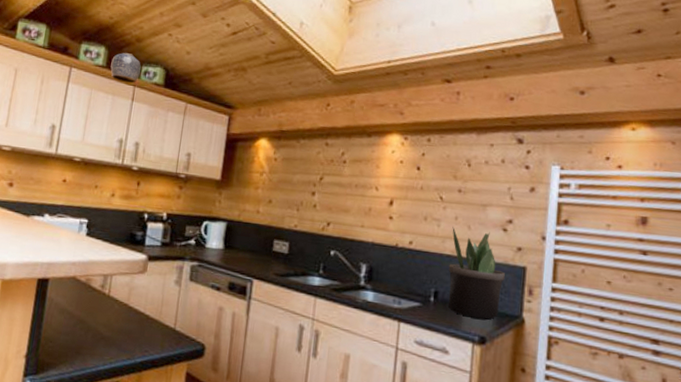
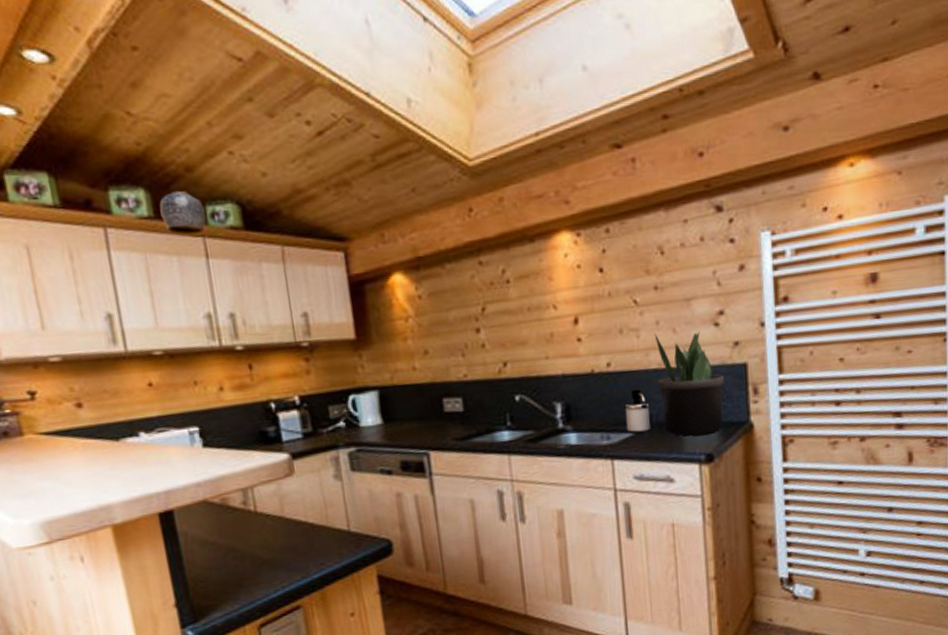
soap dispenser: none [415,267,439,305] -> present [624,389,651,433]

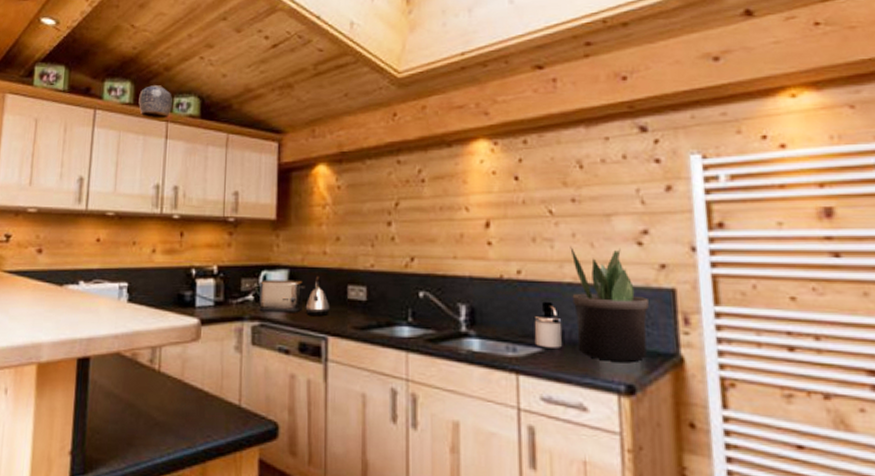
toaster: none [349,399,400,438] -> present [259,279,305,313]
kettle: none [401,393,428,435] -> present [305,276,330,317]

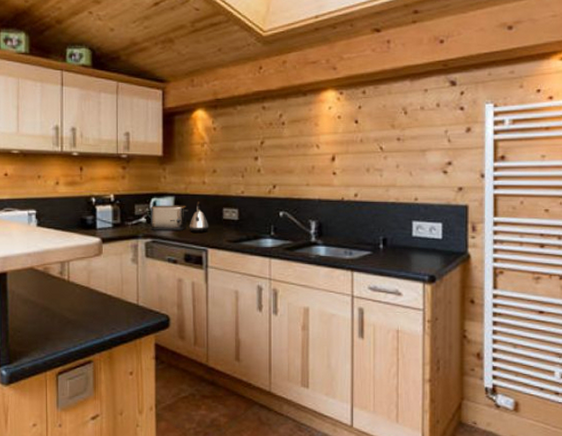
decorative jar: present [138,84,172,119] -> none [34,36,65,68]
soap dispenser: present [533,301,563,348] -> none [366,217,386,251]
planter: present [570,245,649,362] -> none [394,174,448,259]

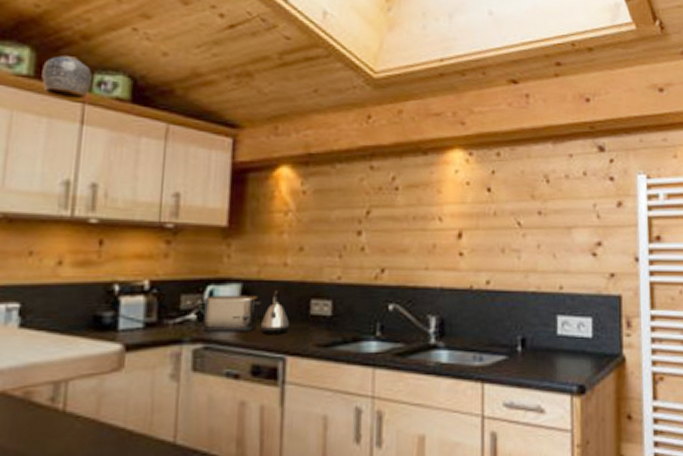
decorative jar: none [34,36,65,68] -> present [42,54,92,100]

